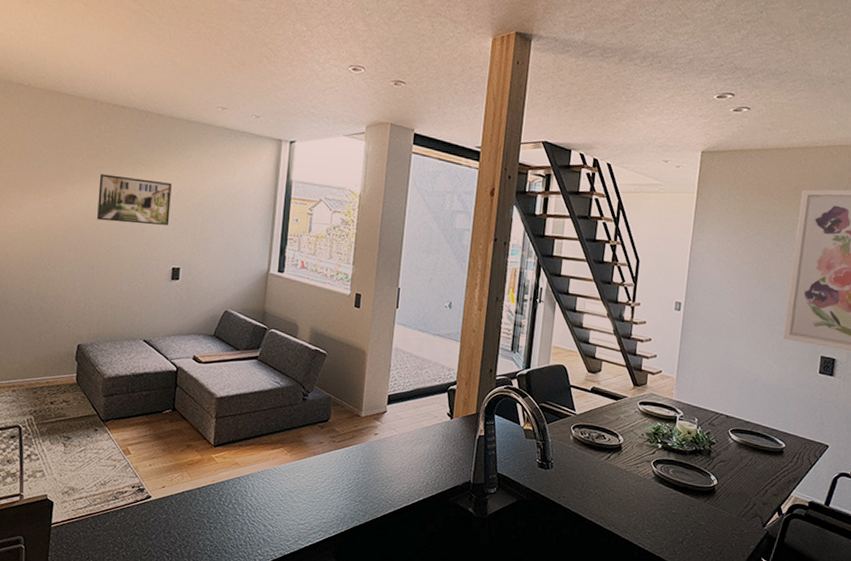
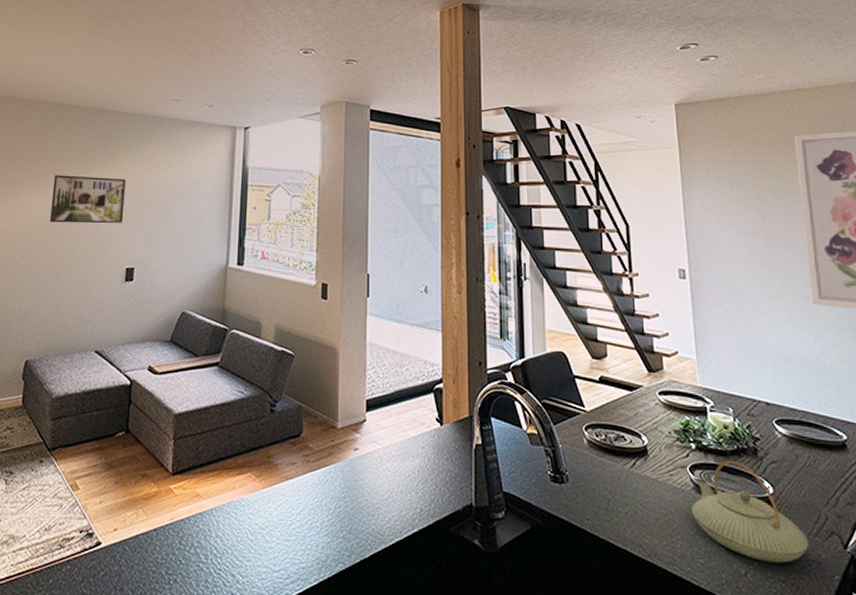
teapot: none [648,458,737,535] -> present [691,460,809,563]

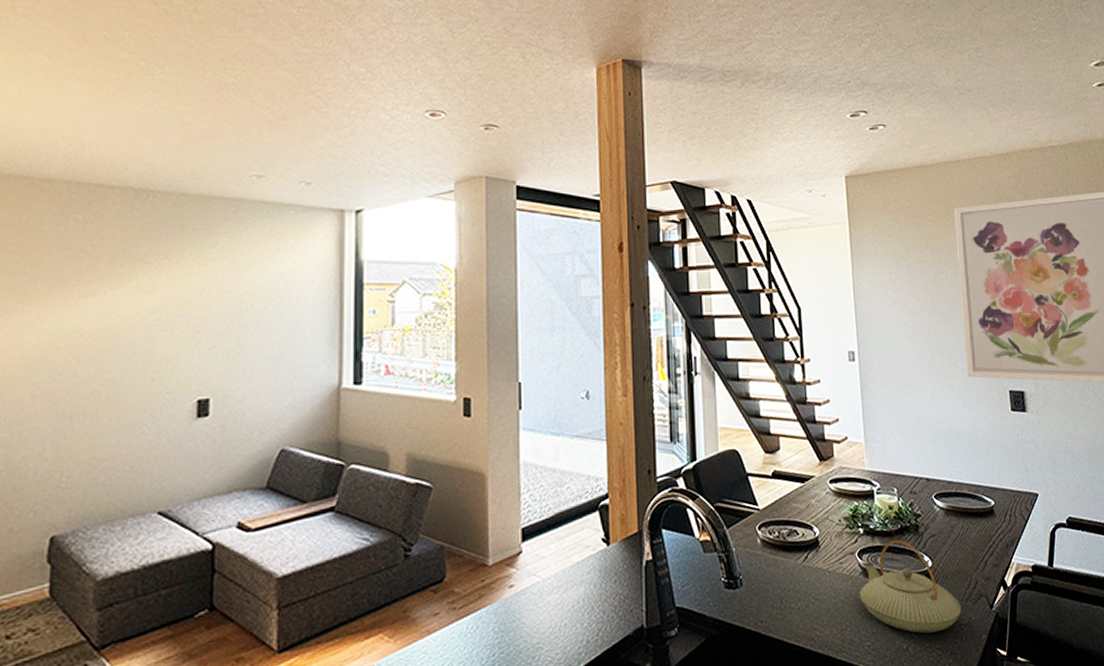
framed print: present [50,175,126,224] -> none [76,281,190,347]

